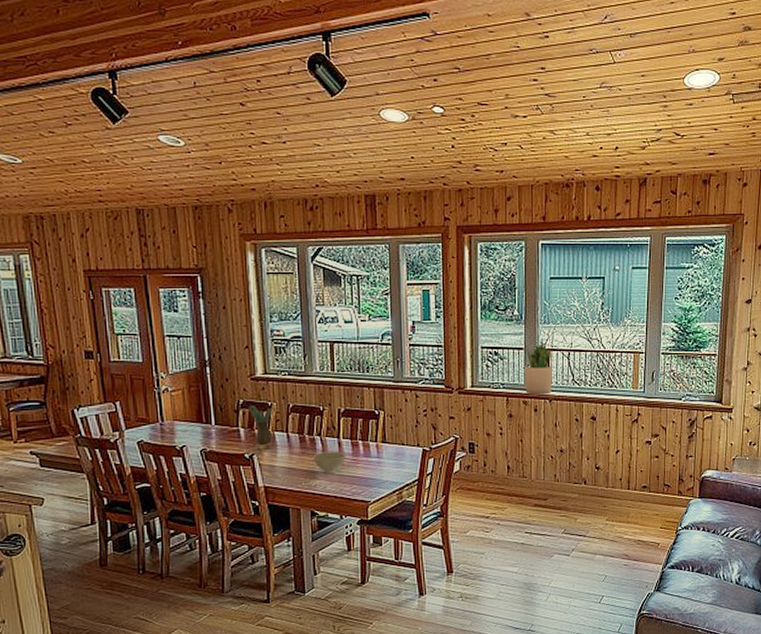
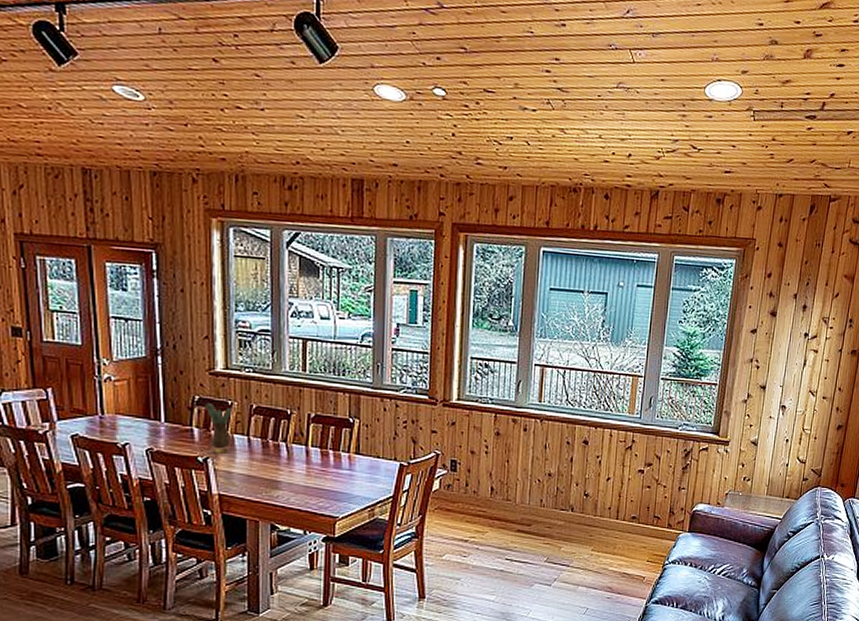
bowl: present [313,451,346,473] -> none [276,460,314,484]
planter: present [525,339,553,395] -> none [515,354,548,414]

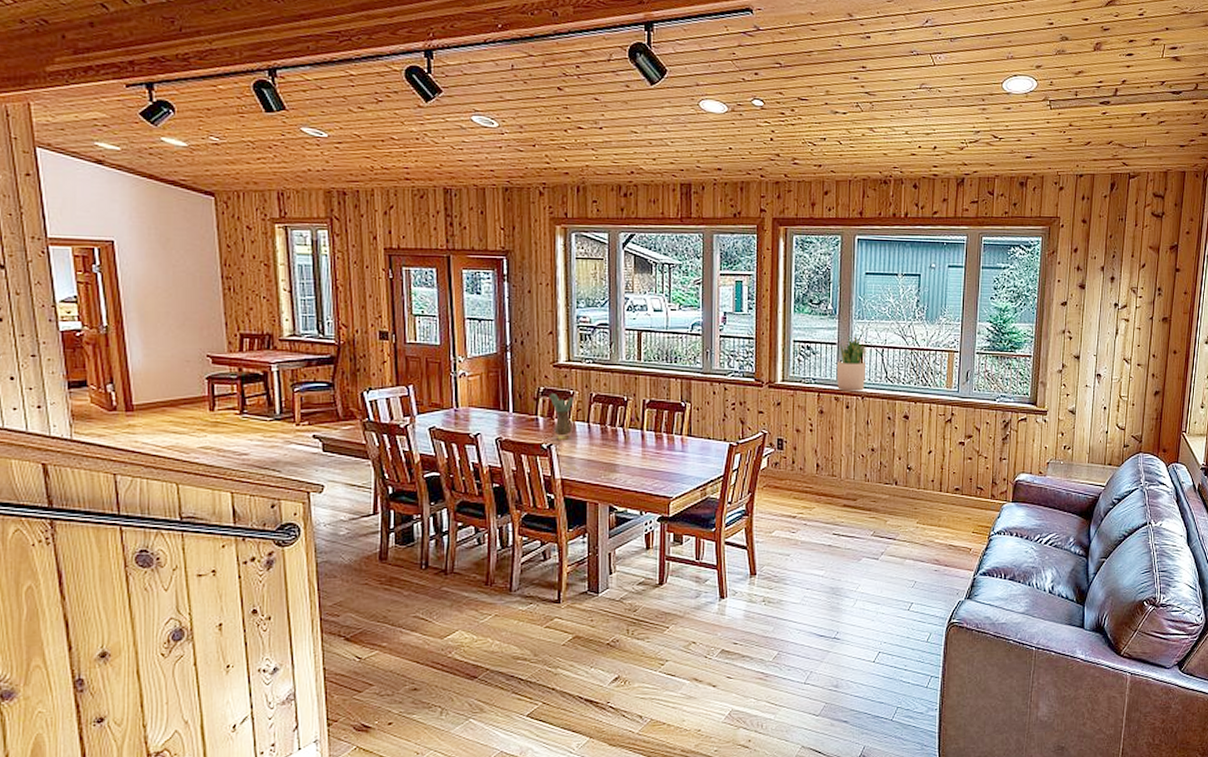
planter: none [515,354,548,414] -> present [837,335,867,391]

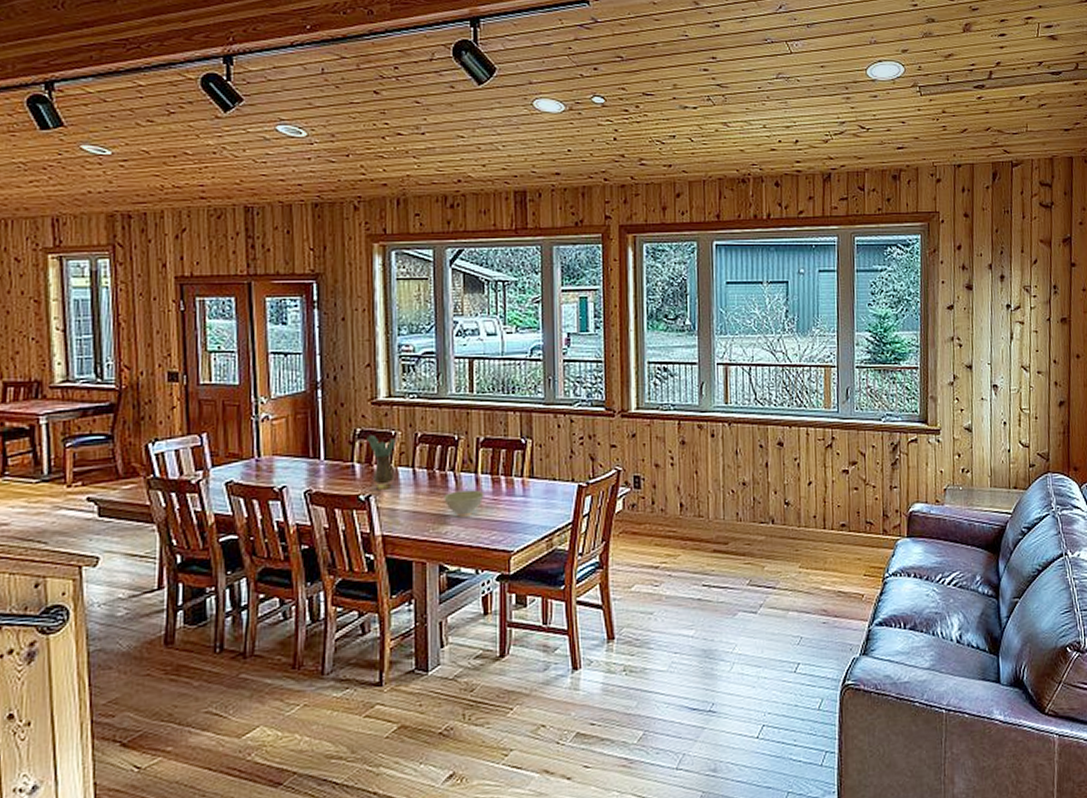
bowl: none [614,444,649,467] -> present [444,490,484,517]
planter: present [837,335,867,391] -> none [699,352,732,417]

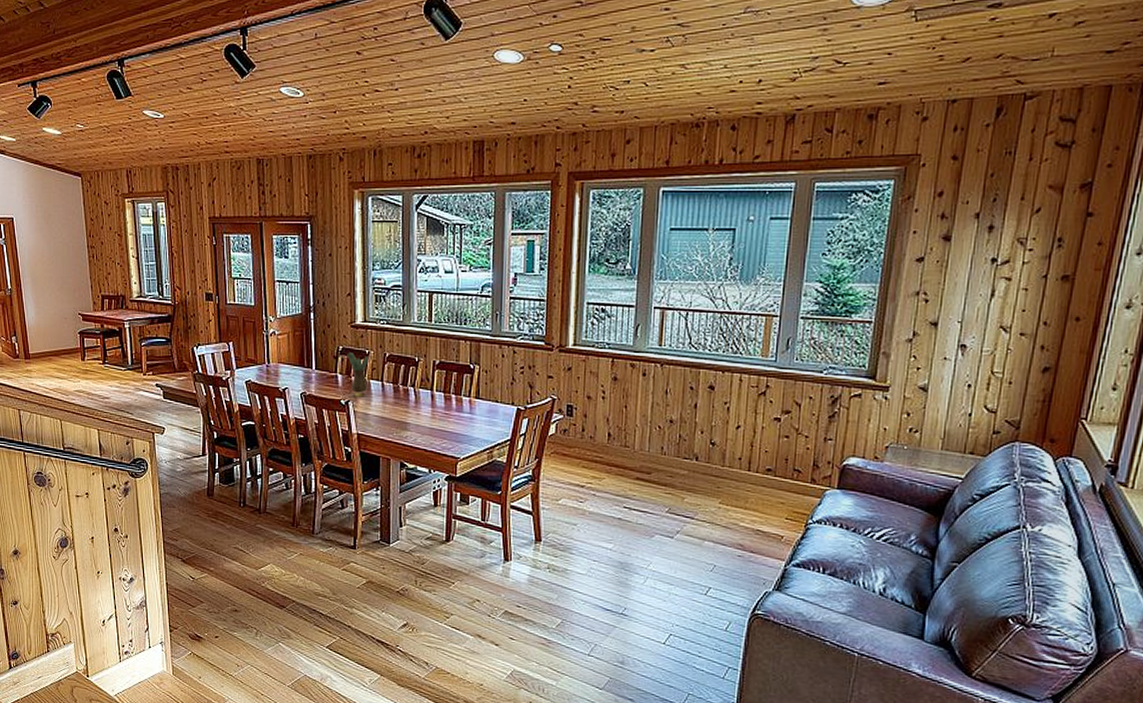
bowl: present [444,490,484,517] -> none [405,403,438,426]

